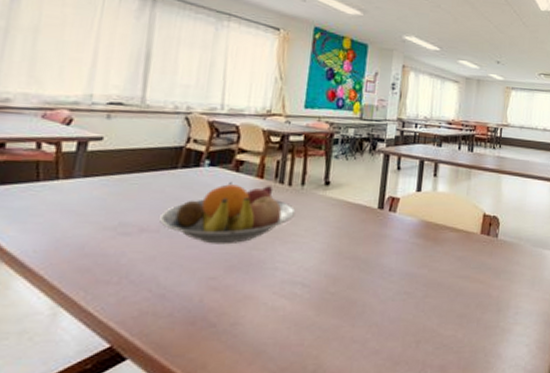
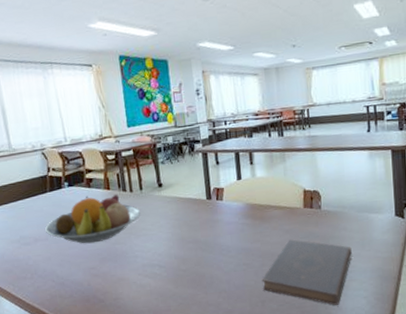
book: none [420,269,521,352] -> present [261,239,352,305]

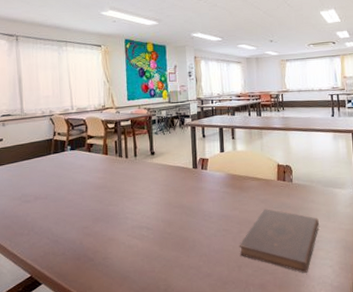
fruit bowl: present [45,195,141,244] -> none [46,159,134,204]

